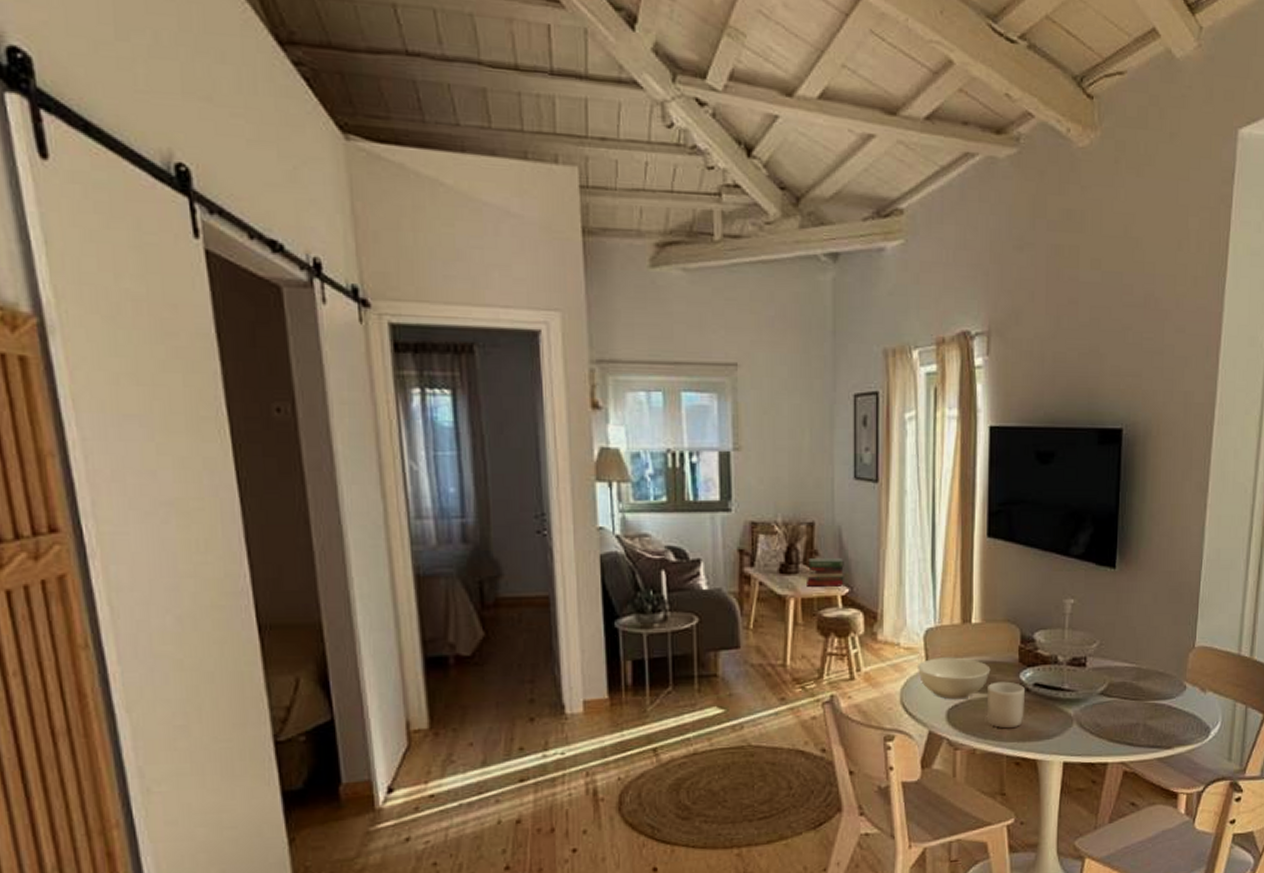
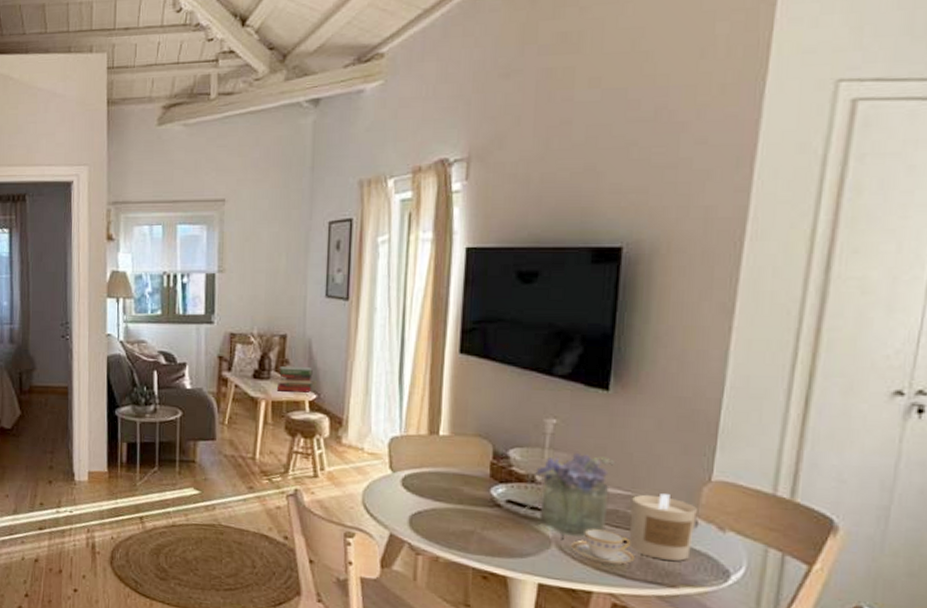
bowl: present [918,657,991,700] -> none [381,465,458,508]
mug: present [987,681,1026,729] -> none [453,494,497,542]
flower bouquet: none [1046,630,1123,718] -> present [520,452,616,541]
teacup: none [1090,702,1140,735] -> present [571,529,636,566]
candle: none [1134,663,1185,724] -> present [628,494,697,561]

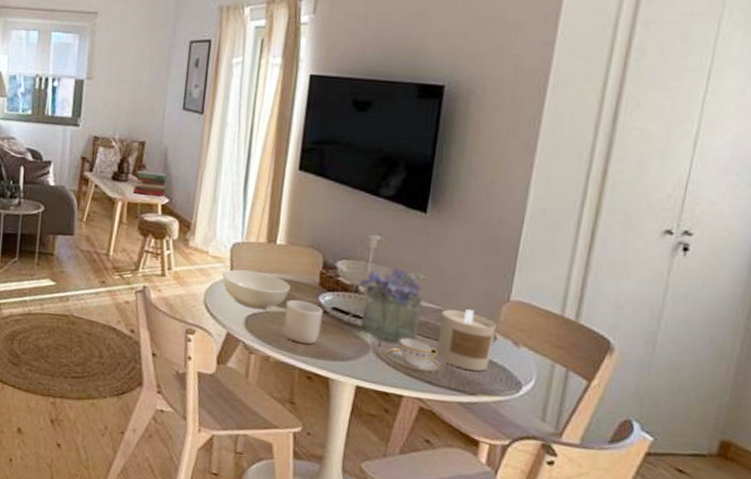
bowl: none [381,465,458,508] -> present [222,269,291,310]
mug: none [453,494,497,542] -> present [283,299,324,345]

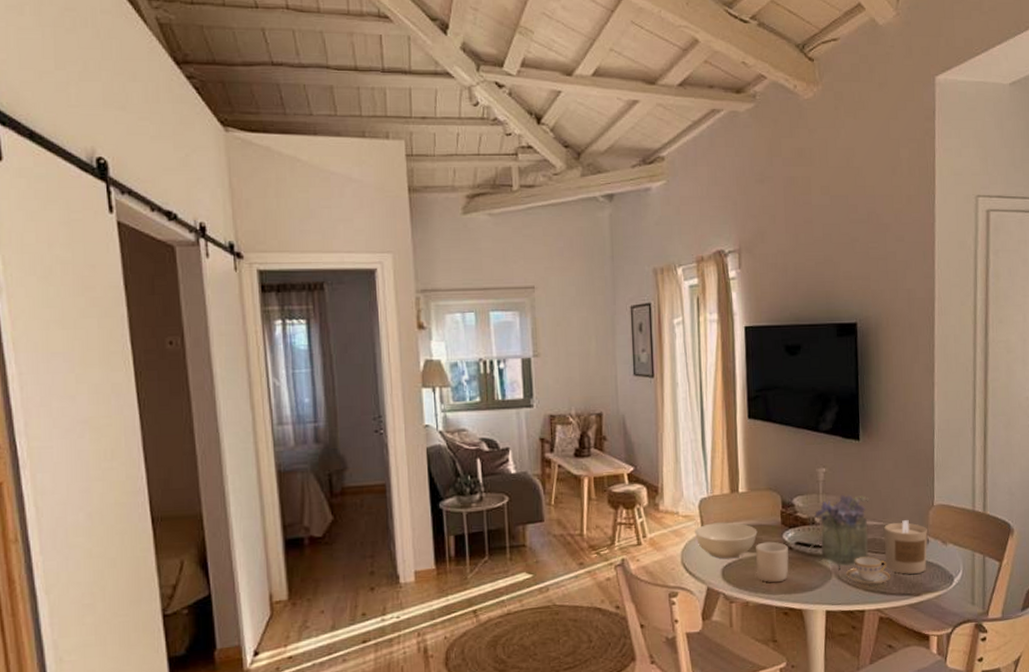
books: present [133,170,167,197] -> none [598,442,629,467]

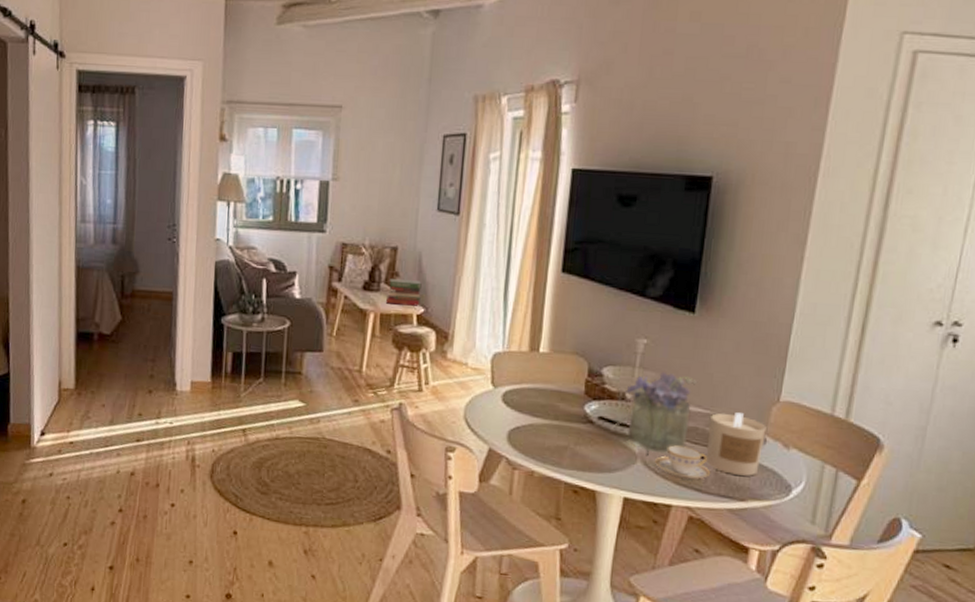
books: none [598,442,629,467] -> present [386,279,422,306]
bowl: present [695,522,758,559] -> none [483,380,555,423]
mug: present [756,541,789,583] -> none [548,410,590,458]

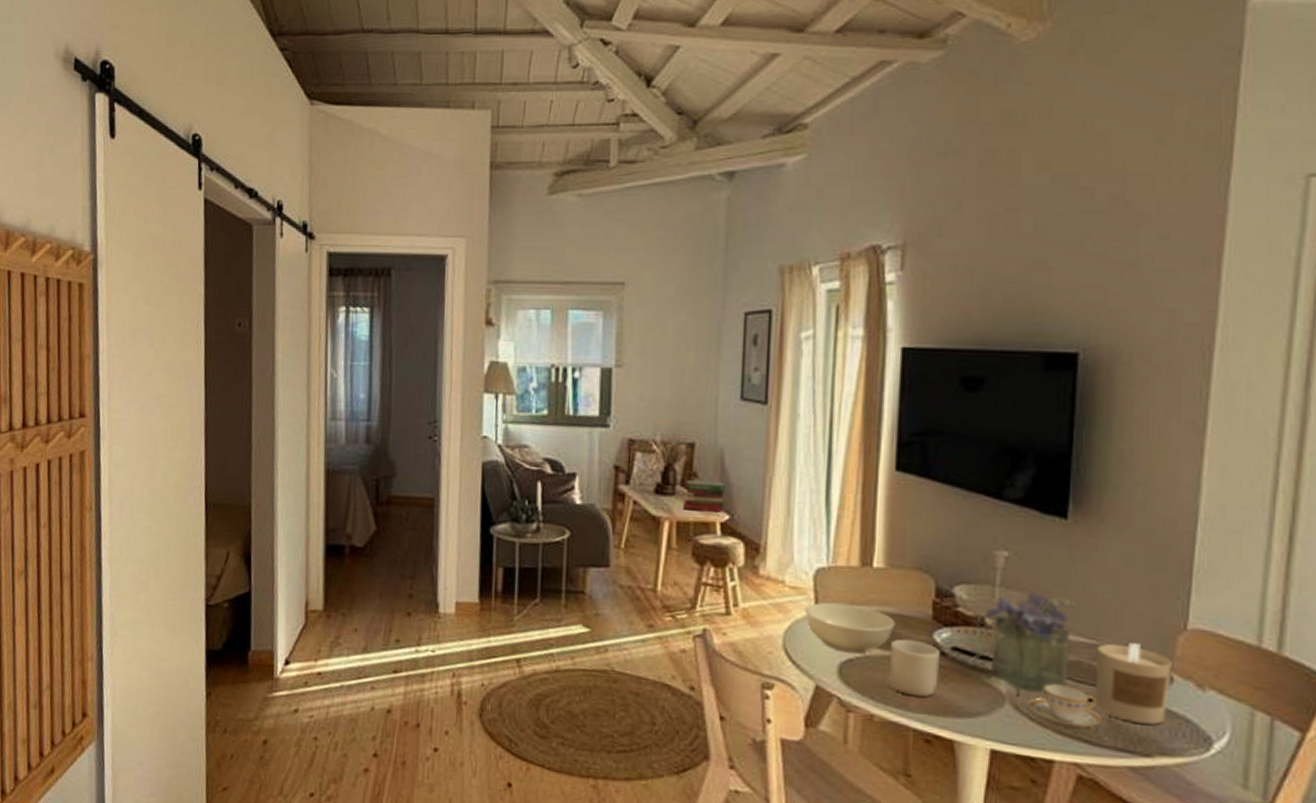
bowl: none [483,380,555,423] -> present [805,602,896,654]
mug: none [548,410,590,458] -> present [890,638,941,698]

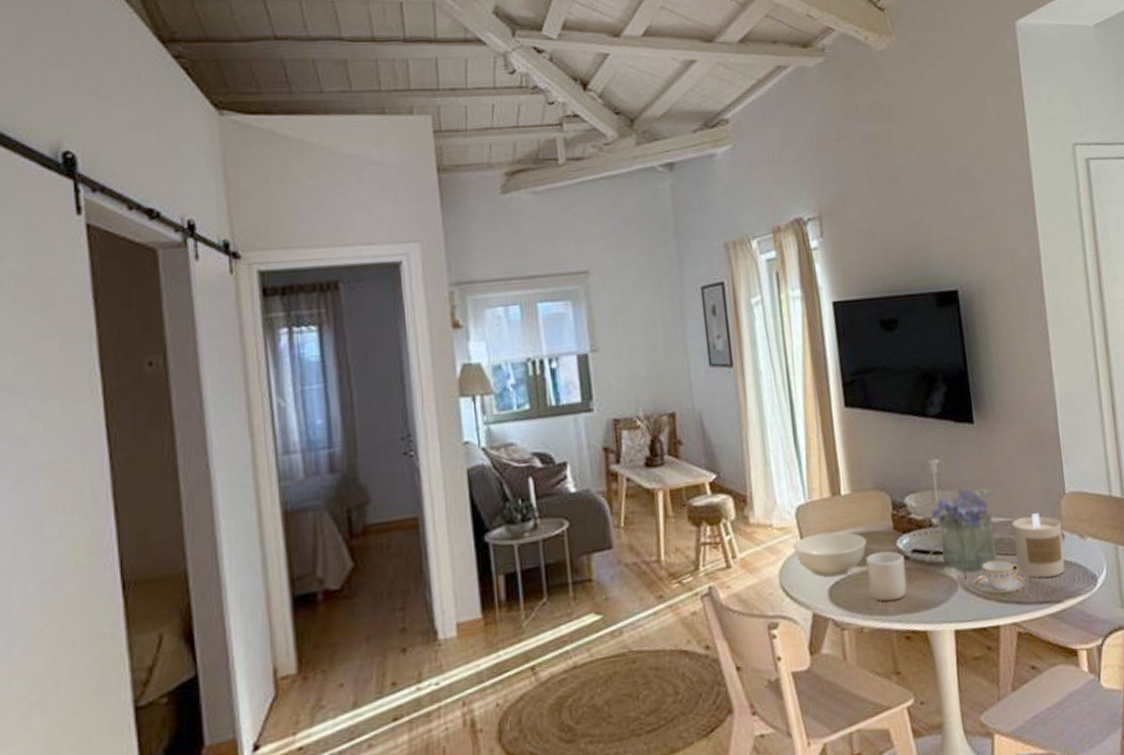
books: present [683,480,725,513] -> none [673,445,711,478]

